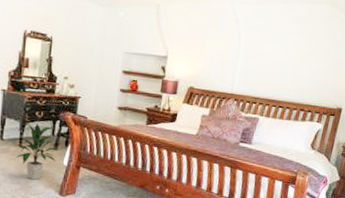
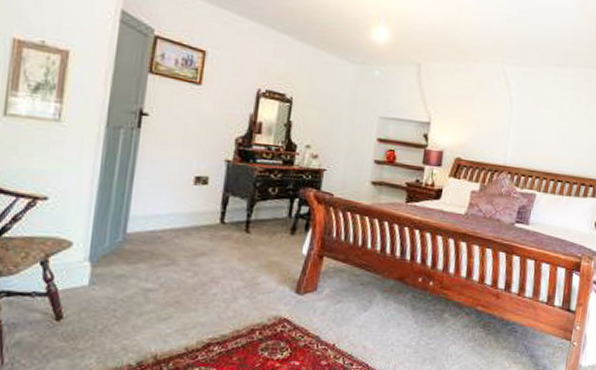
indoor plant: present [16,123,61,180] -> none [240,202,300,275]

